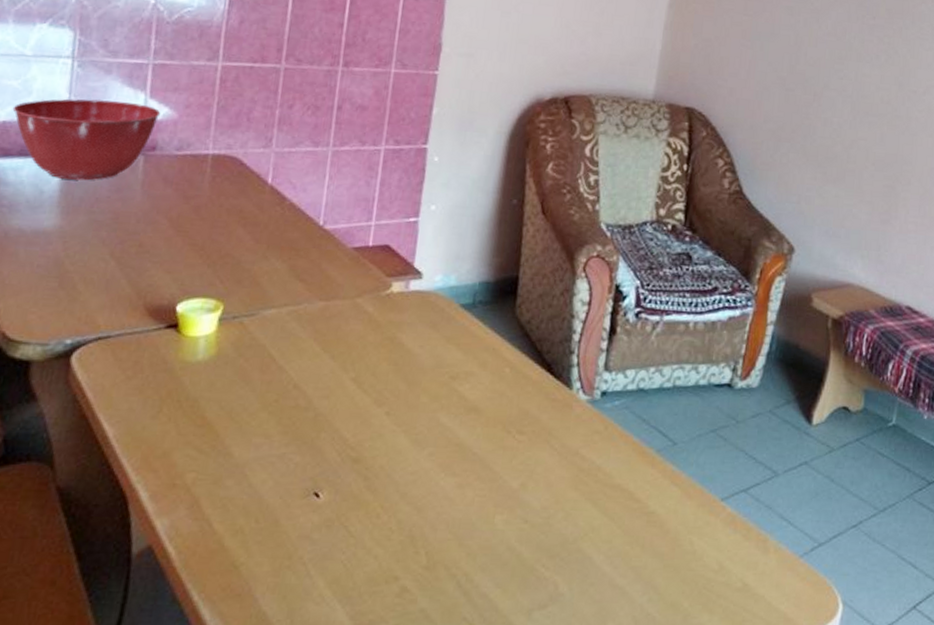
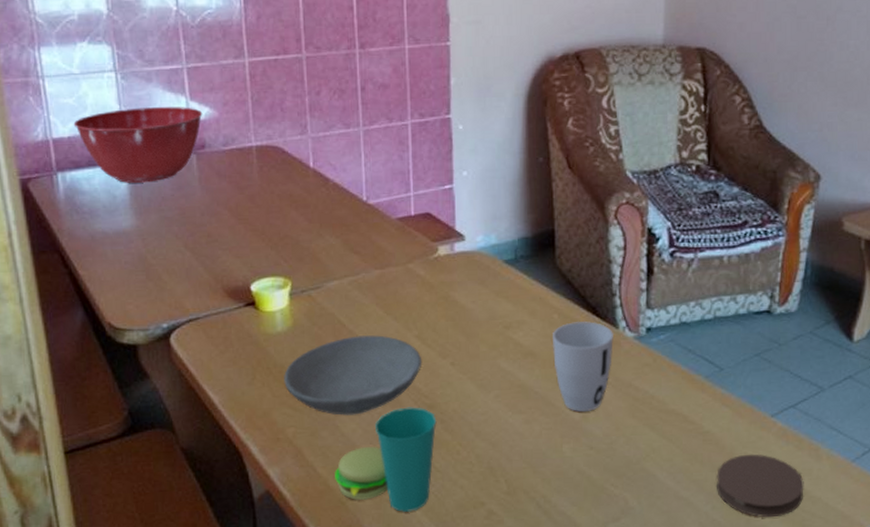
bowl: none [193,372,355,463] -> present [284,335,423,415]
cup: none [231,459,360,582] -> present [335,407,437,512]
cup: none [498,378,566,479] -> present [553,321,613,412]
coaster: none [655,540,748,616] -> present [717,454,804,518]

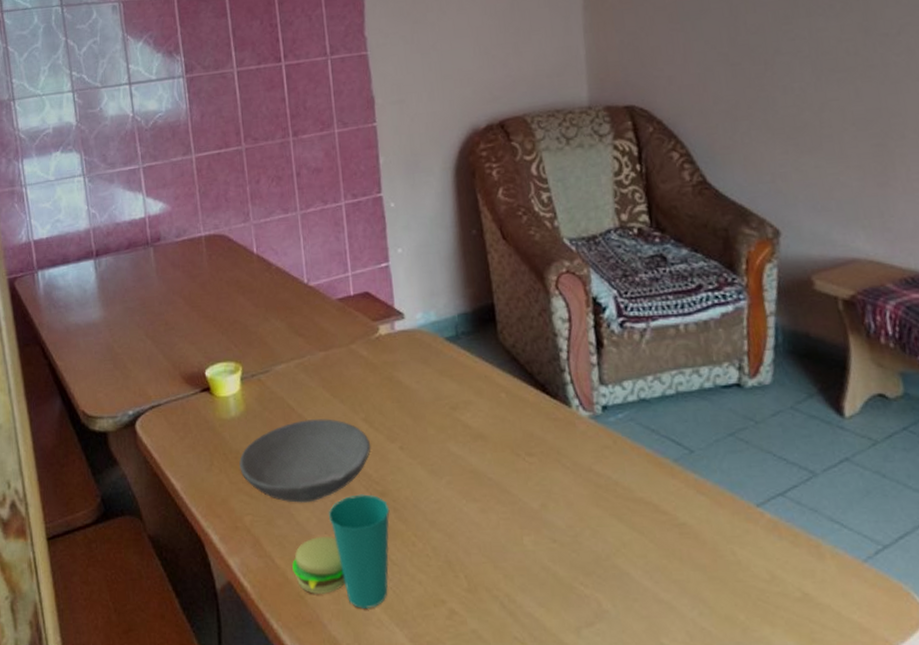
mixing bowl: present [73,107,203,183] -> none [50,203,158,278]
cup: present [553,321,613,412] -> none [501,400,568,500]
coaster: present [717,454,804,518] -> none [700,550,809,628]

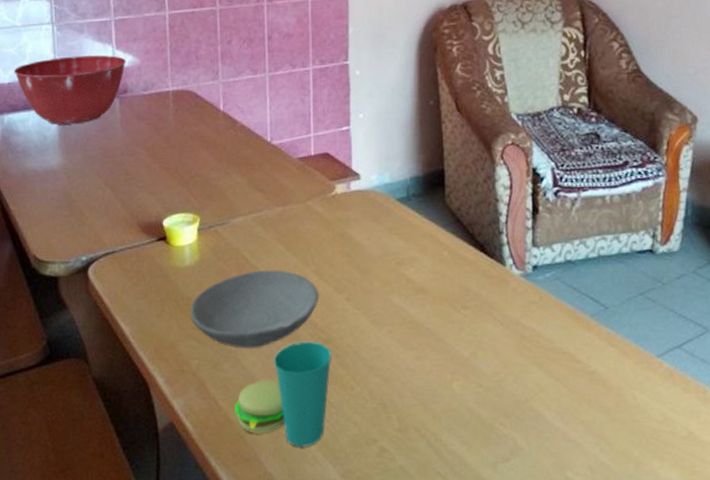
mixing bowl: none [50,203,158,278] -> present [13,55,127,125]

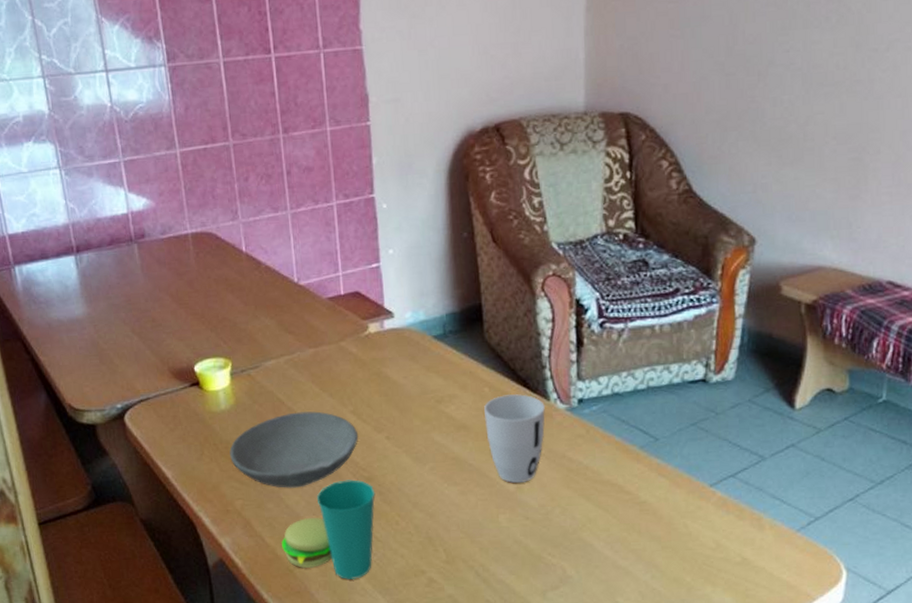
mixing bowl: present [13,55,127,125] -> none [25,198,141,274]
cup: none [443,259,501,349] -> present [484,394,545,483]

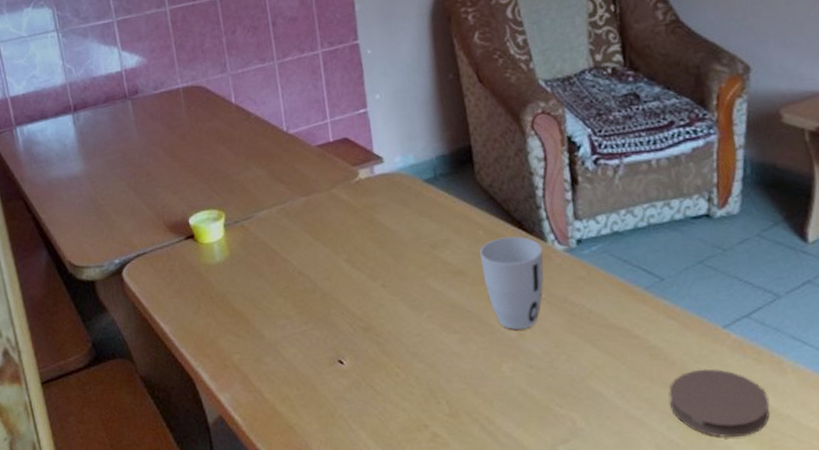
bowl: present [230,411,359,488] -> none [226,261,354,341]
cup: present [281,480,375,579] -> none [280,330,373,435]
coaster: none [655,523,747,587] -> present [669,369,770,438]

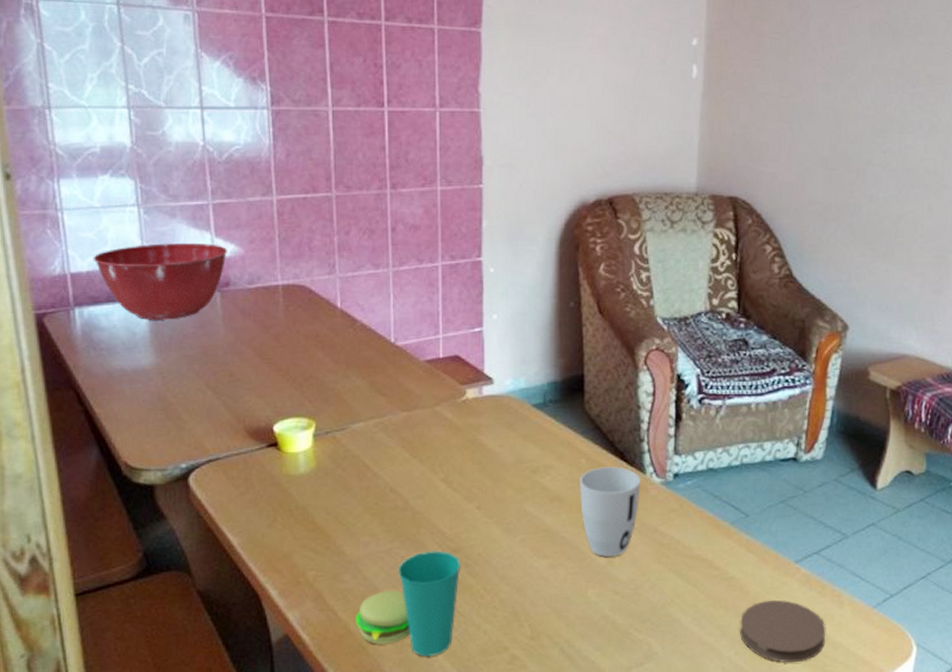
mixing bowl: none [26,57,134,132] -> present [93,243,228,320]
cup: none [280,330,373,435] -> present [356,551,461,657]

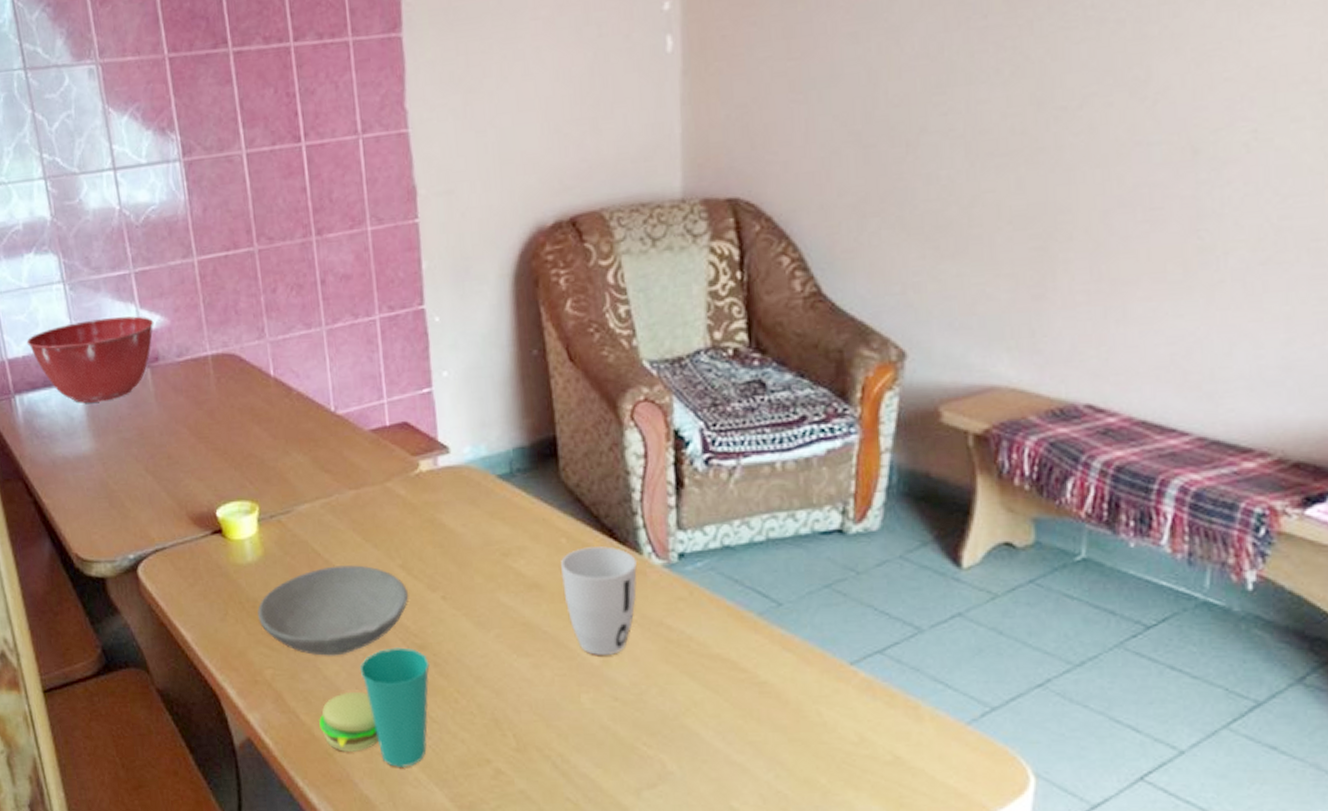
bowl: none [306,478,448,559] -> present [258,565,409,656]
coaster: present [740,599,826,663] -> none [779,711,900,792]

